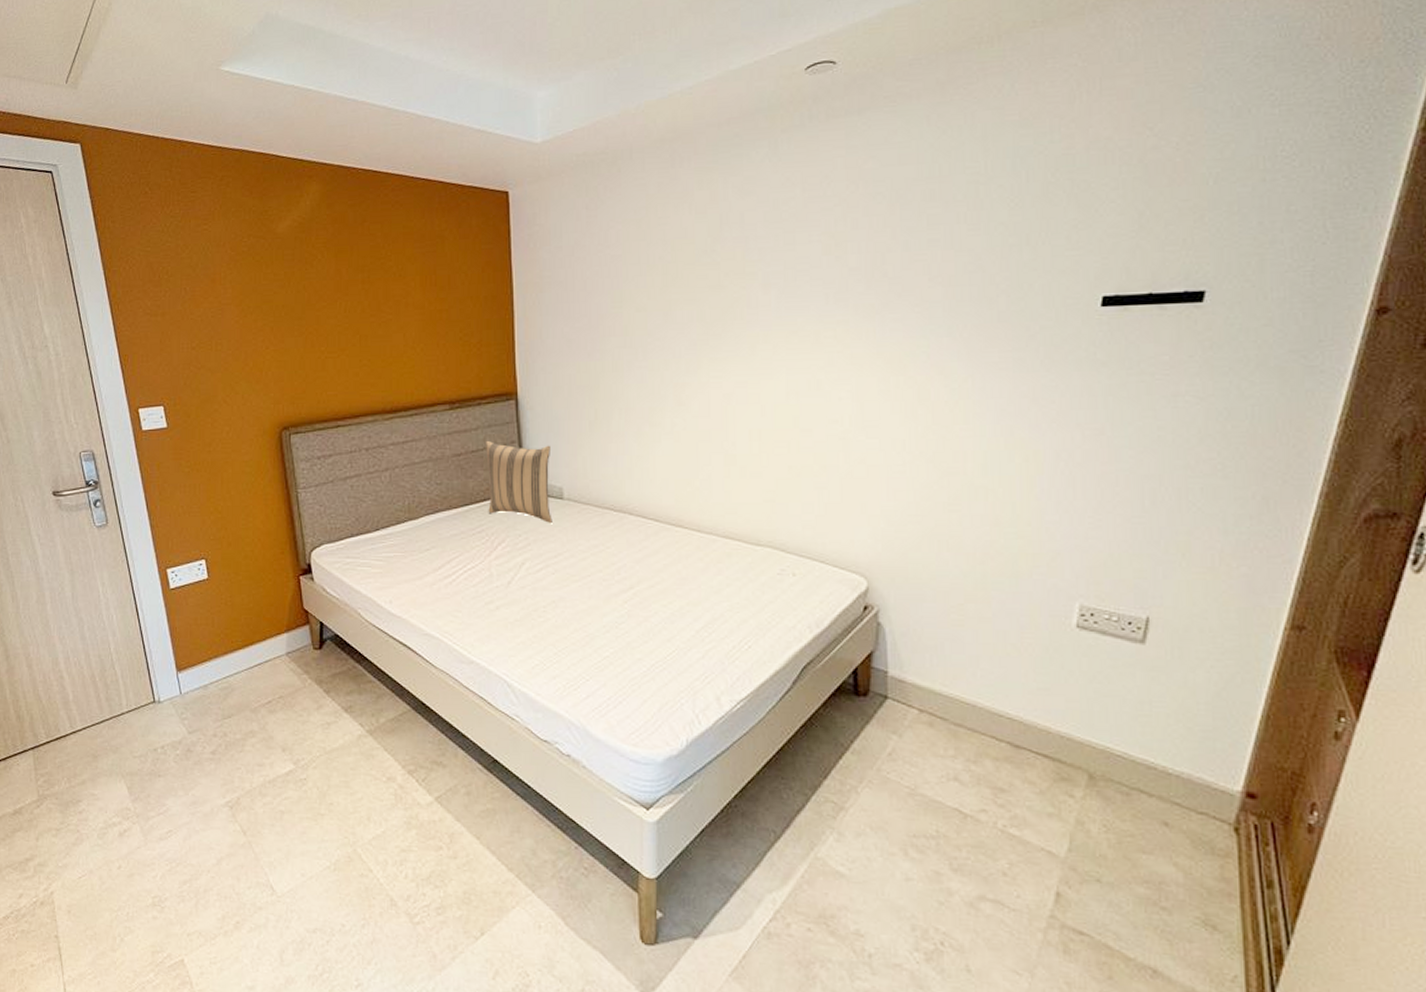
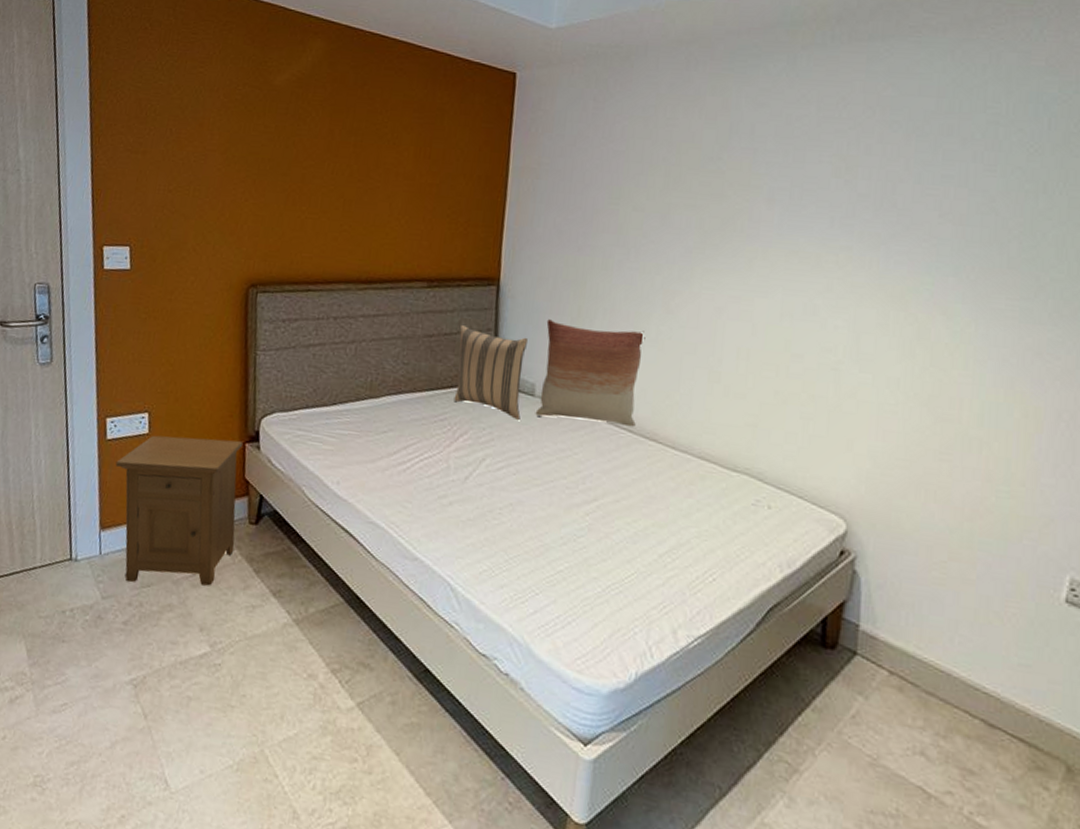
nightstand: none [182,574,303,716] -> present [115,435,244,586]
pillow: none [566,425,661,517] -> present [535,319,646,427]

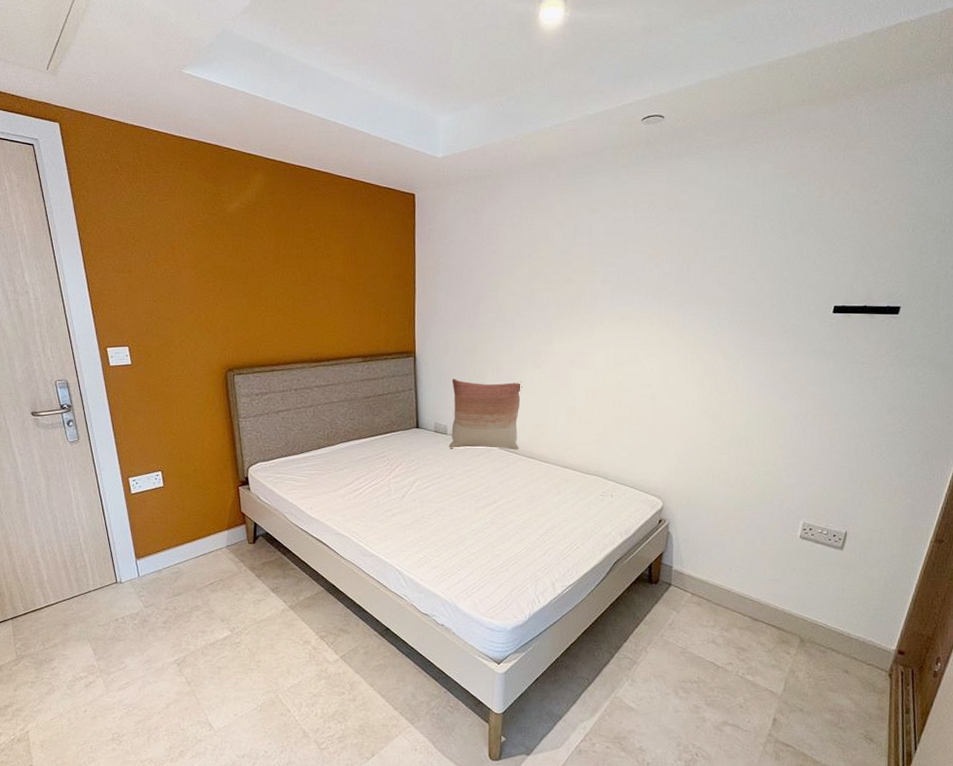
nightstand: present [115,435,244,586] -> none [141,485,240,594]
pillow: present [454,324,528,420] -> none [389,387,439,452]

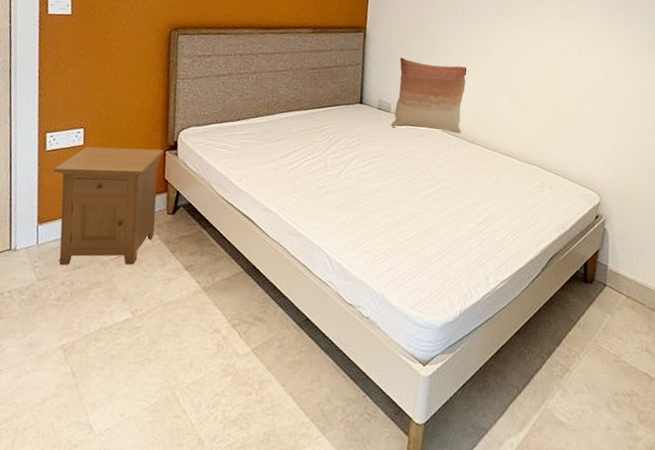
nightstand: none [141,485,240,594] -> present [53,146,164,266]

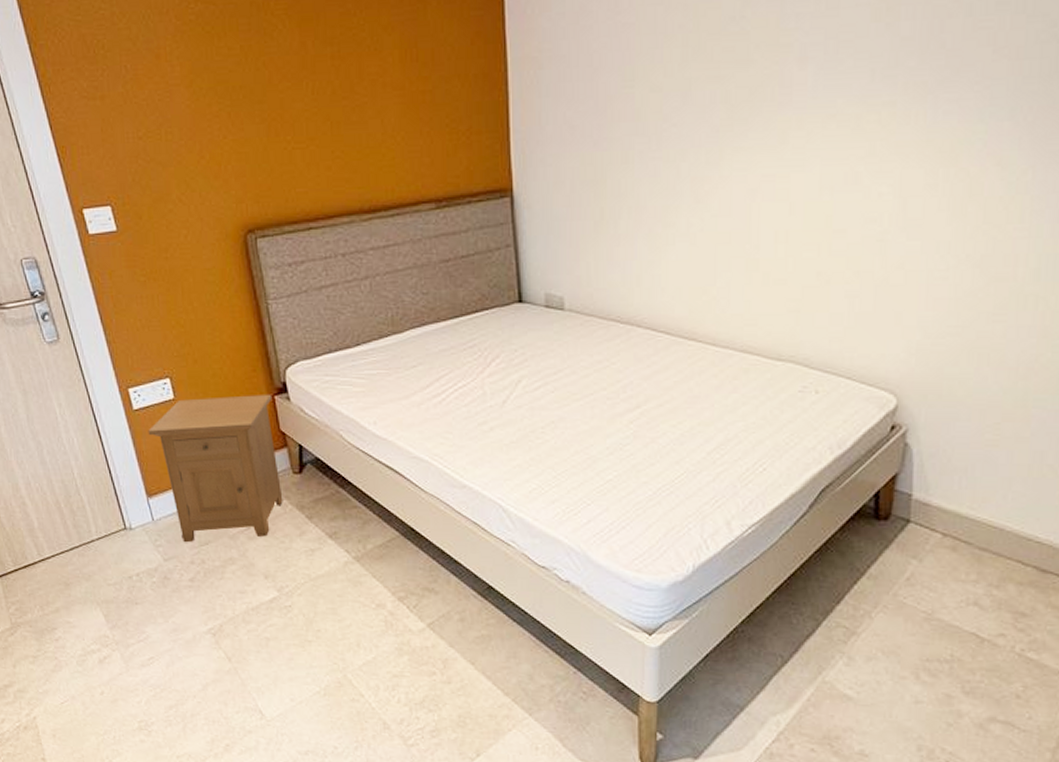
pillow: present [390,57,468,134] -> none [567,225,676,330]

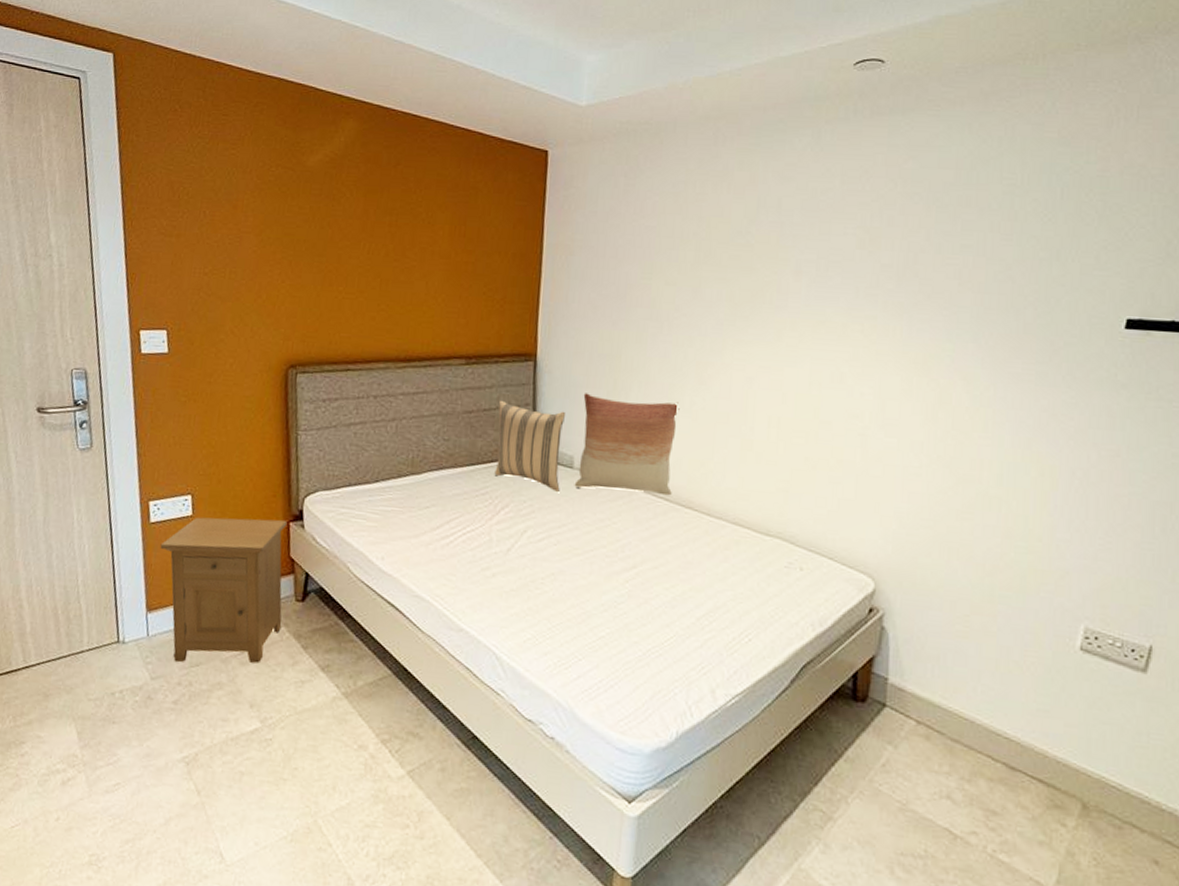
pillow: none [478,243,552,336] -> present [494,400,565,492]
pillow: none [567,225,676,330] -> present [574,393,680,496]

